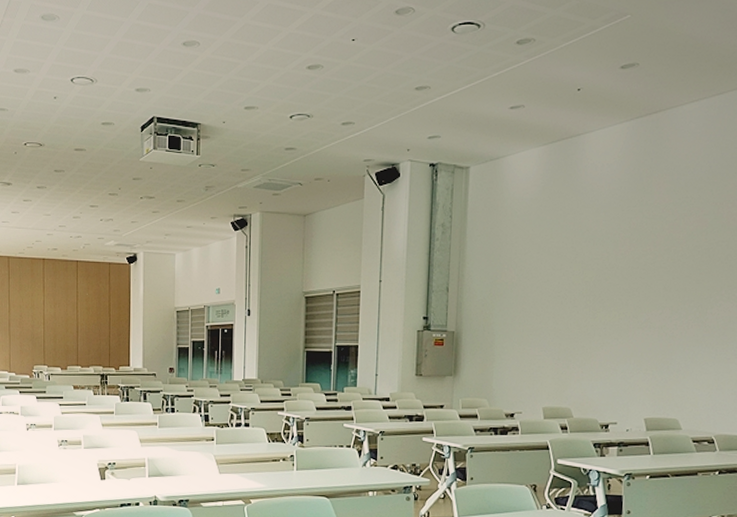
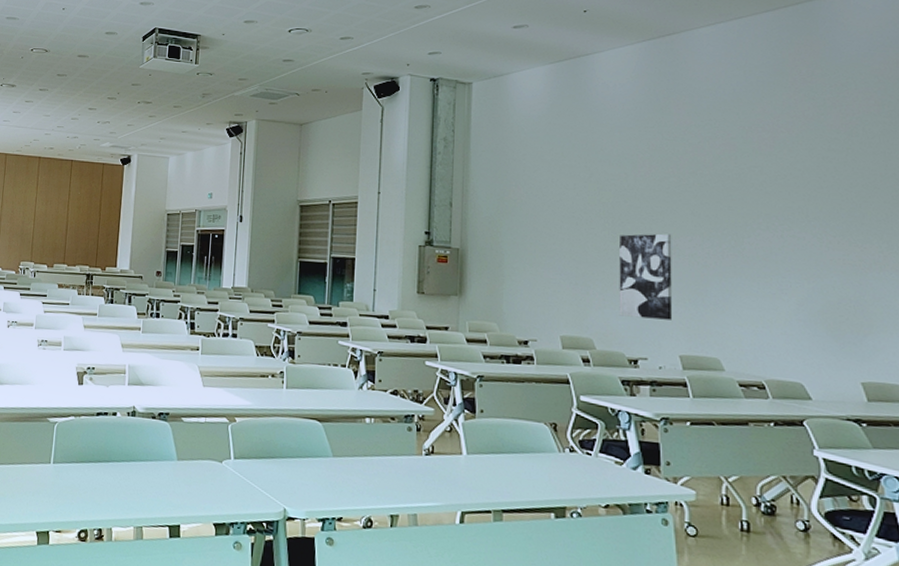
wall art: none [595,308,645,388] -> present [619,233,672,320]

